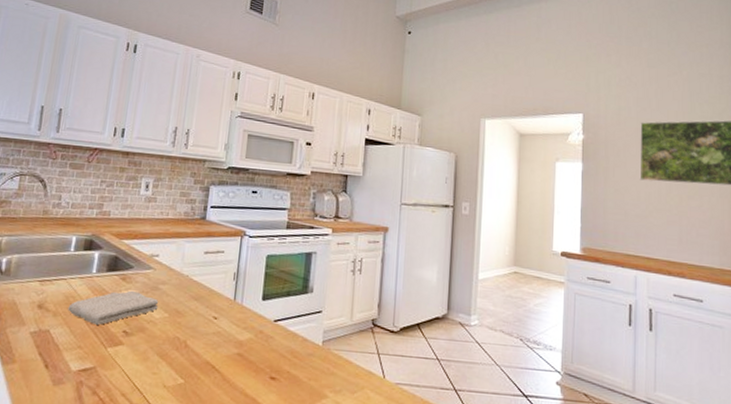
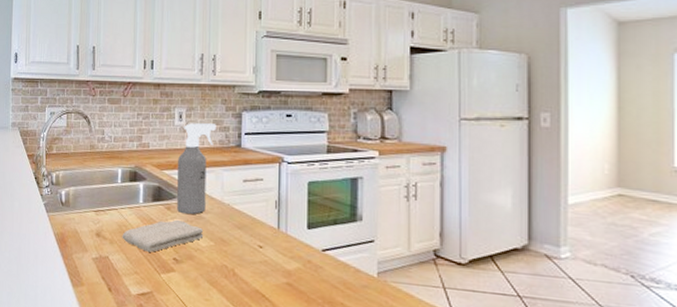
spray bottle: none [133,193,183,286] -> present [177,123,216,215]

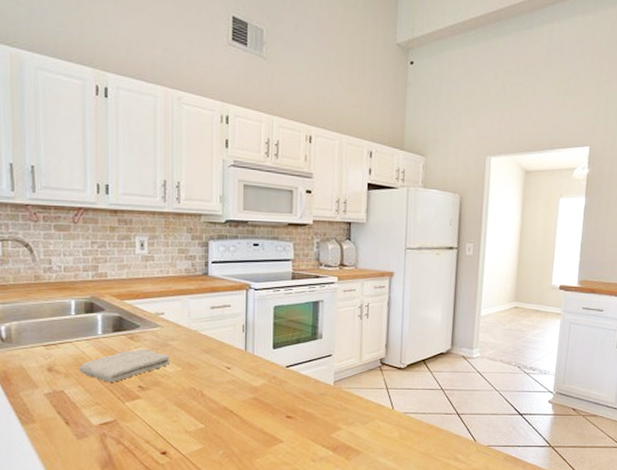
spray bottle: present [177,123,216,215] -> none [141,252,182,343]

